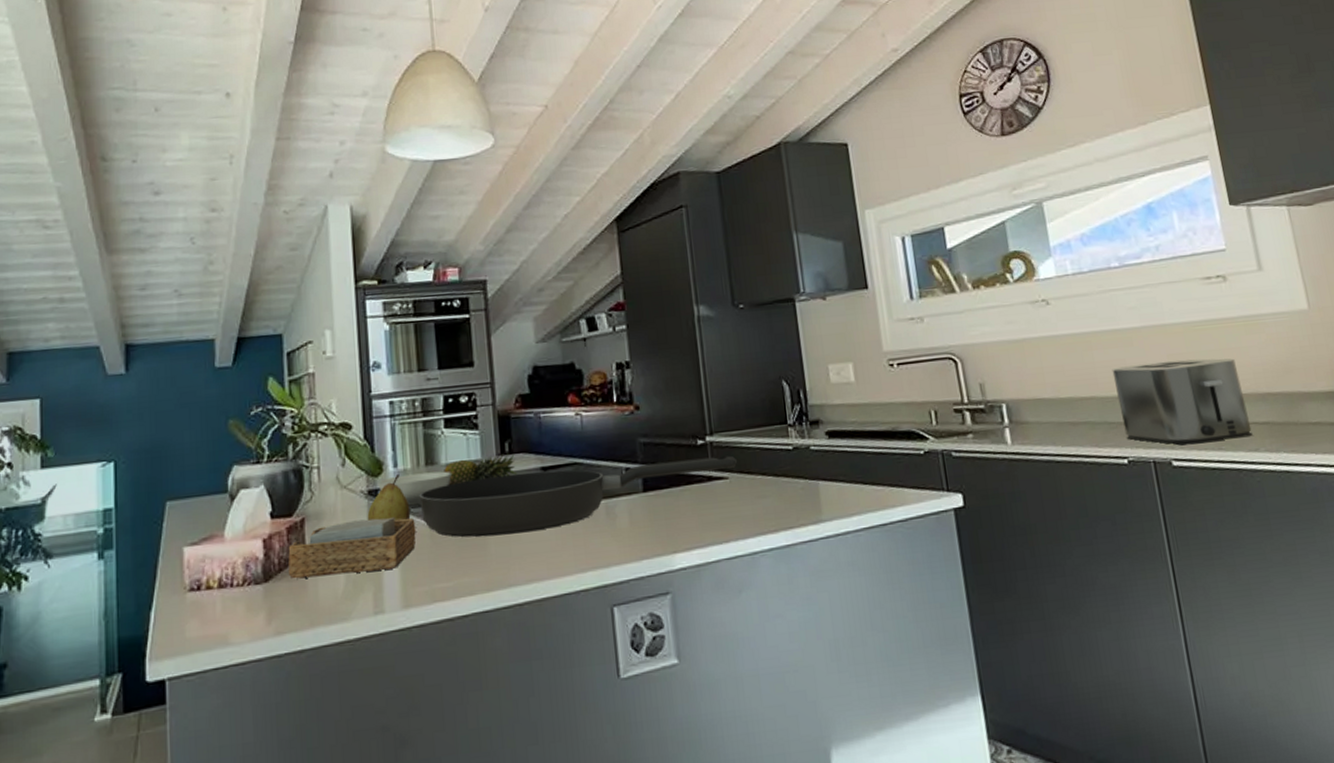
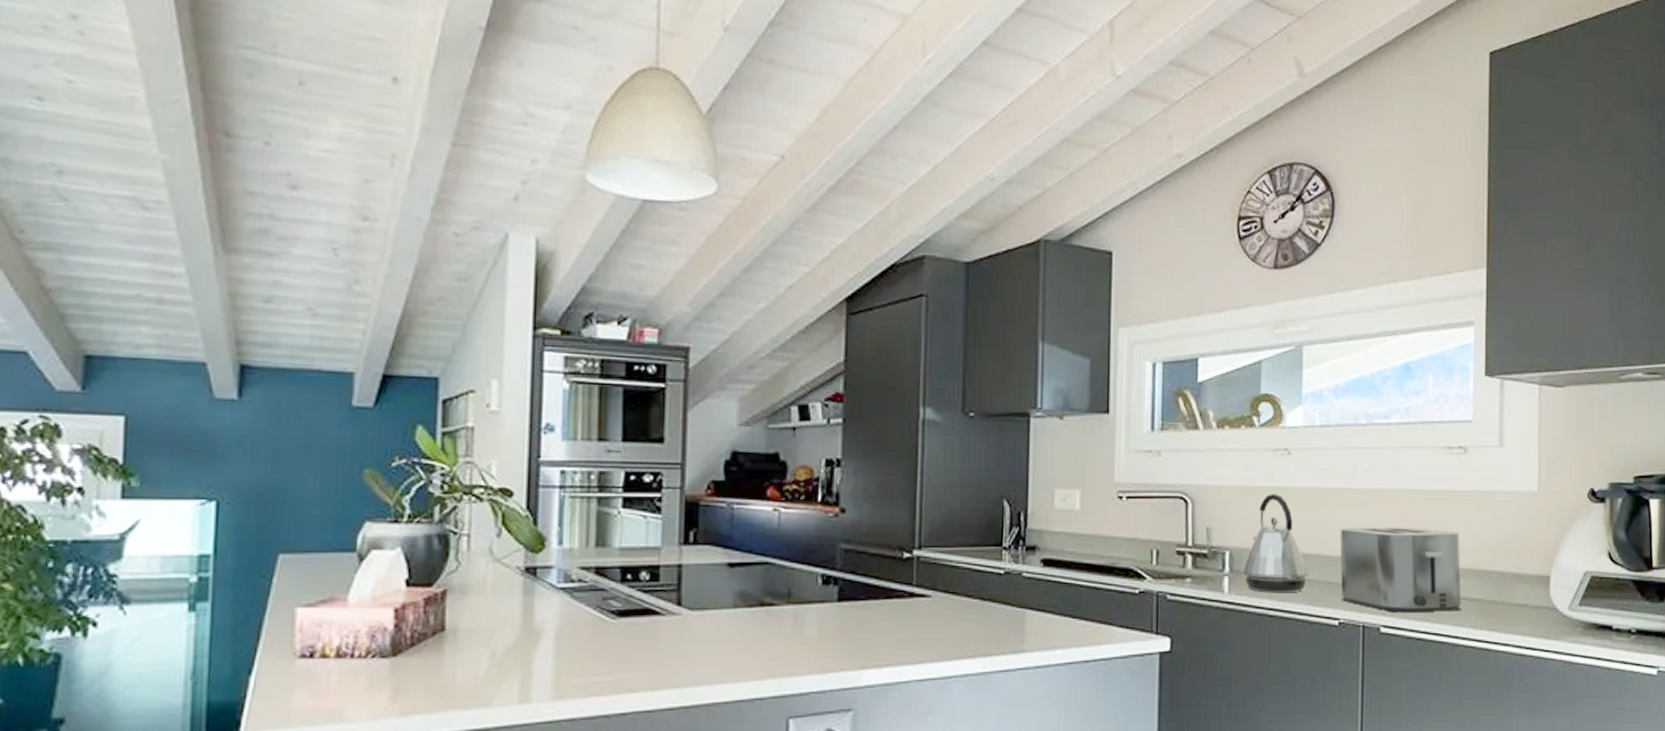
napkin holder: present [288,518,416,579] -> none [421,598,577,656]
fruit: present [367,474,411,521] -> none [521,553,573,605]
bowl: present [377,471,453,506] -> none [537,554,626,589]
frying pan: present [419,455,738,537] -> none [584,566,944,631]
fruit: present [444,454,518,486] -> none [616,544,701,572]
kettle: none [1022,343,1089,440] -> present [1243,494,1308,593]

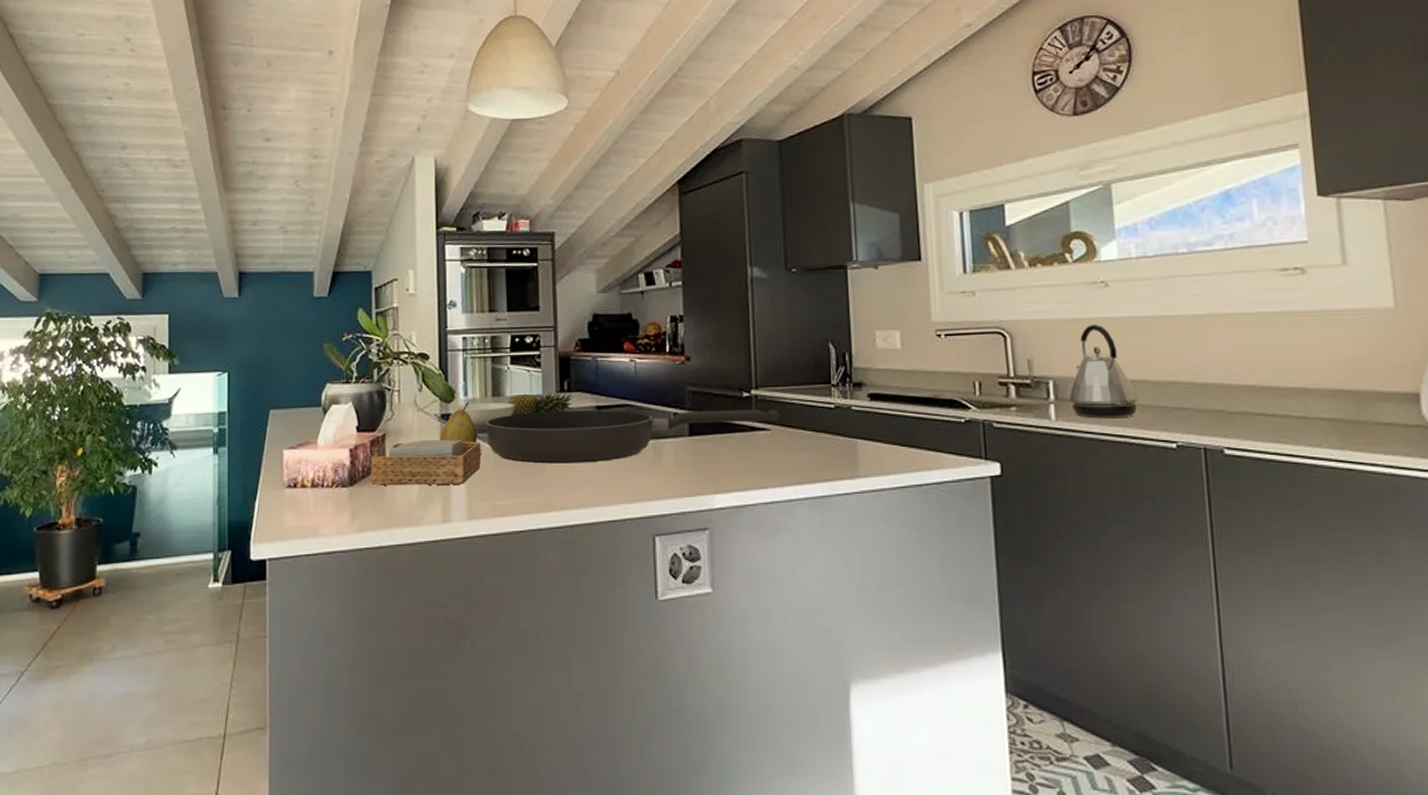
napkin holder: none [421,598,577,656] -> present [370,439,482,486]
fruit: none [521,553,573,605] -> present [439,402,477,444]
bowl: none [537,554,626,589] -> present [450,402,516,431]
frying pan: none [584,566,944,631] -> present [485,409,781,464]
fruit: none [616,544,701,572] -> present [508,392,575,416]
toaster: present [1340,526,1462,613] -> none [1169,350,1316,435]

